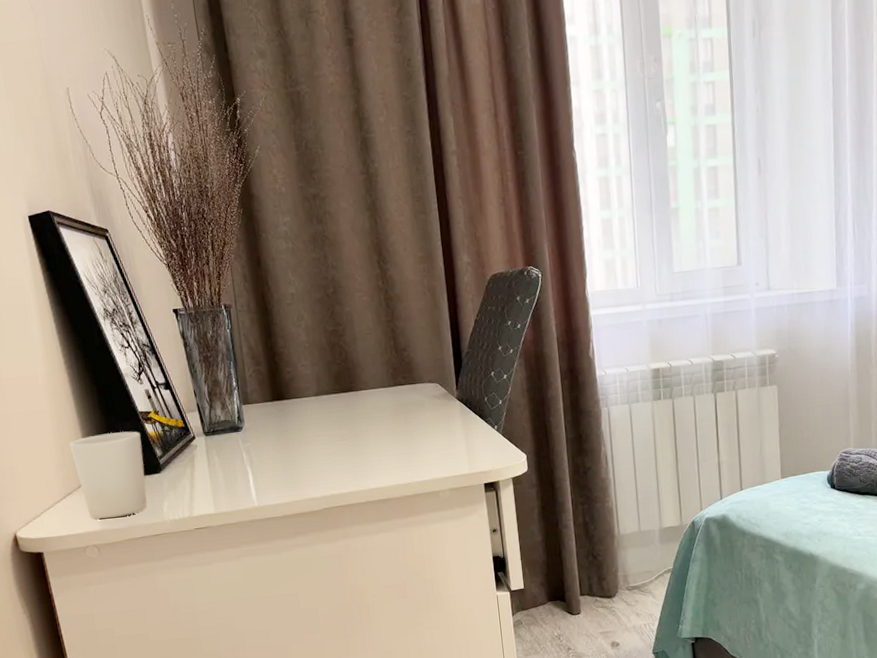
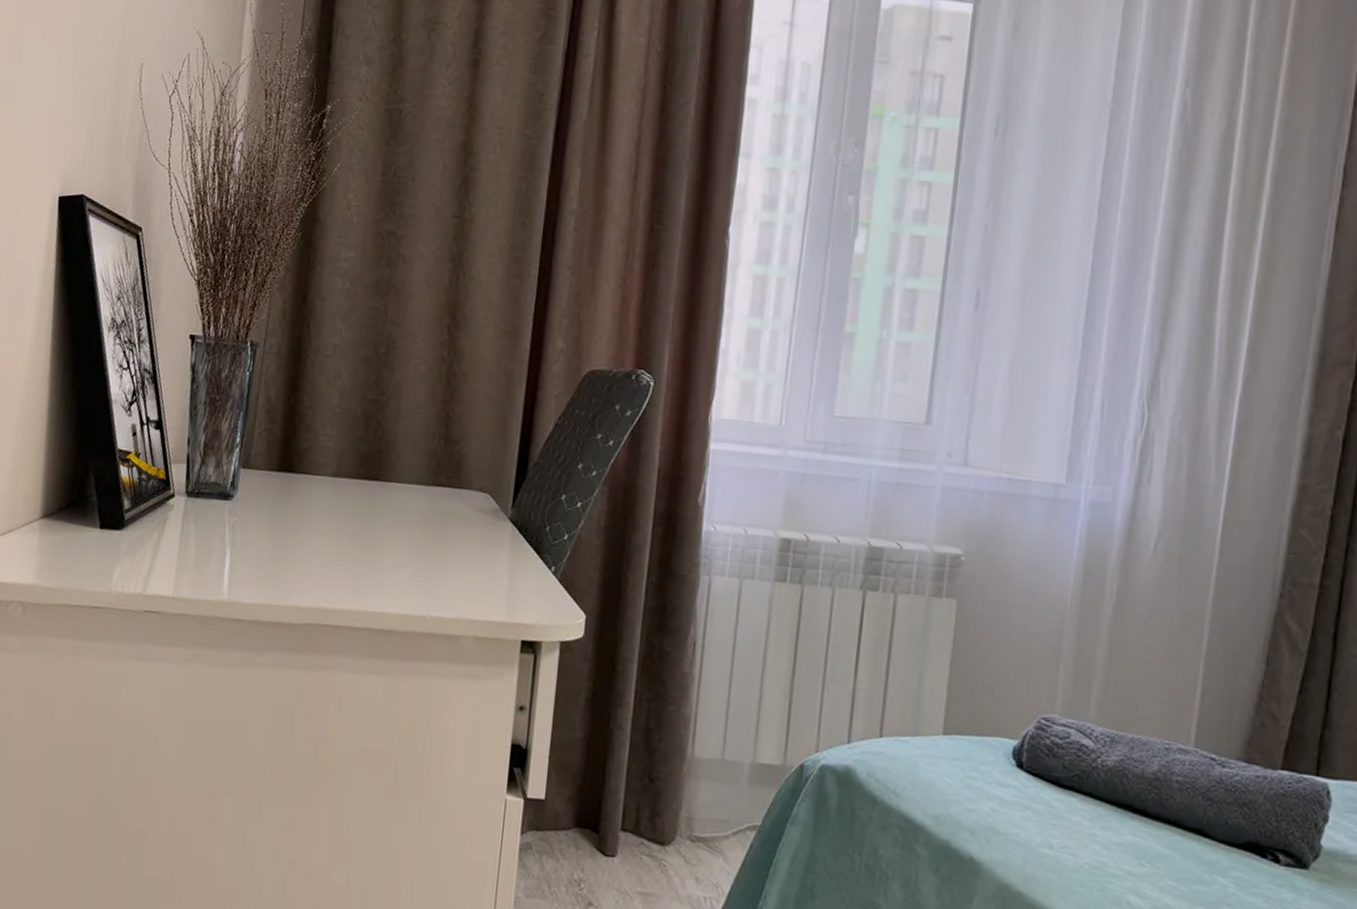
mug: present [69,431,147,519] -> none [24,465,112,574]

